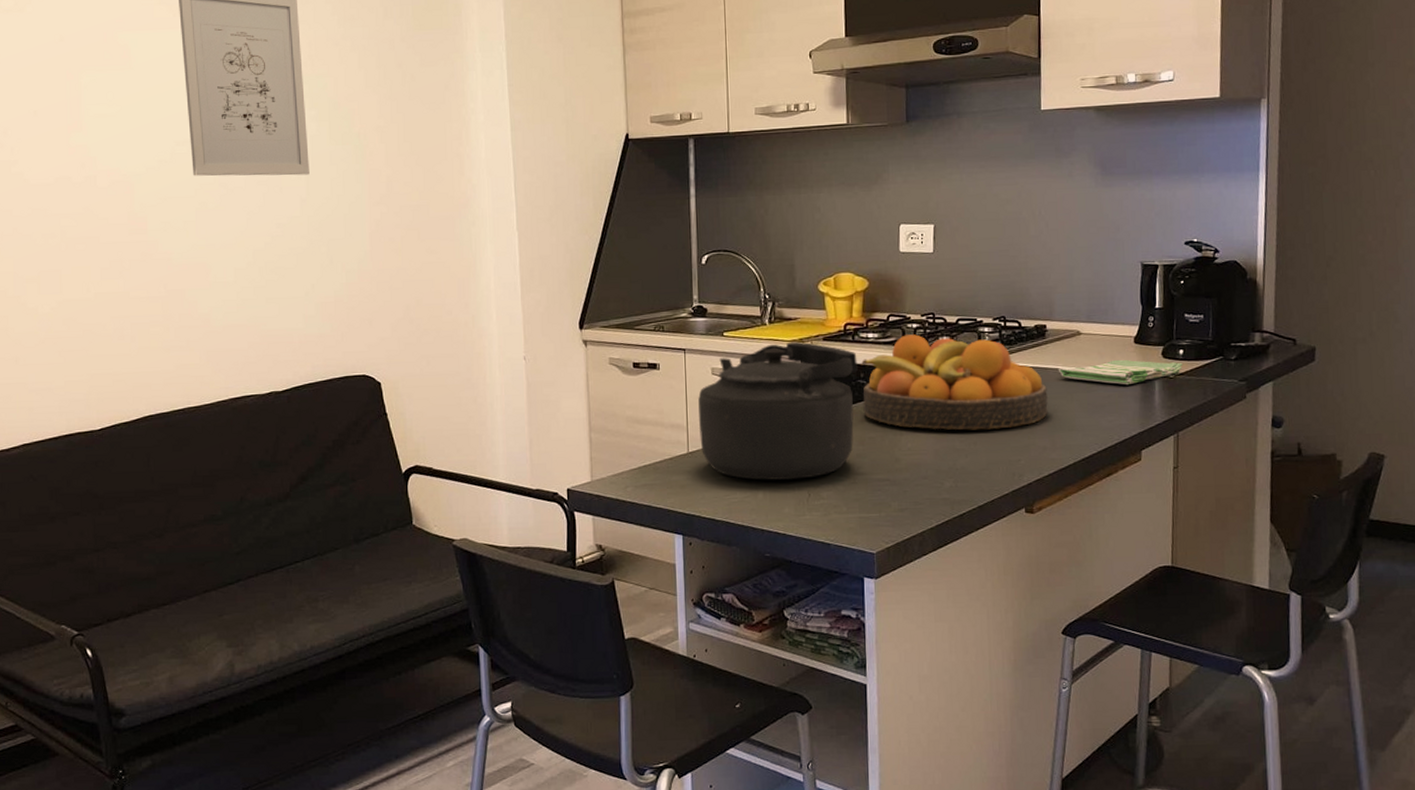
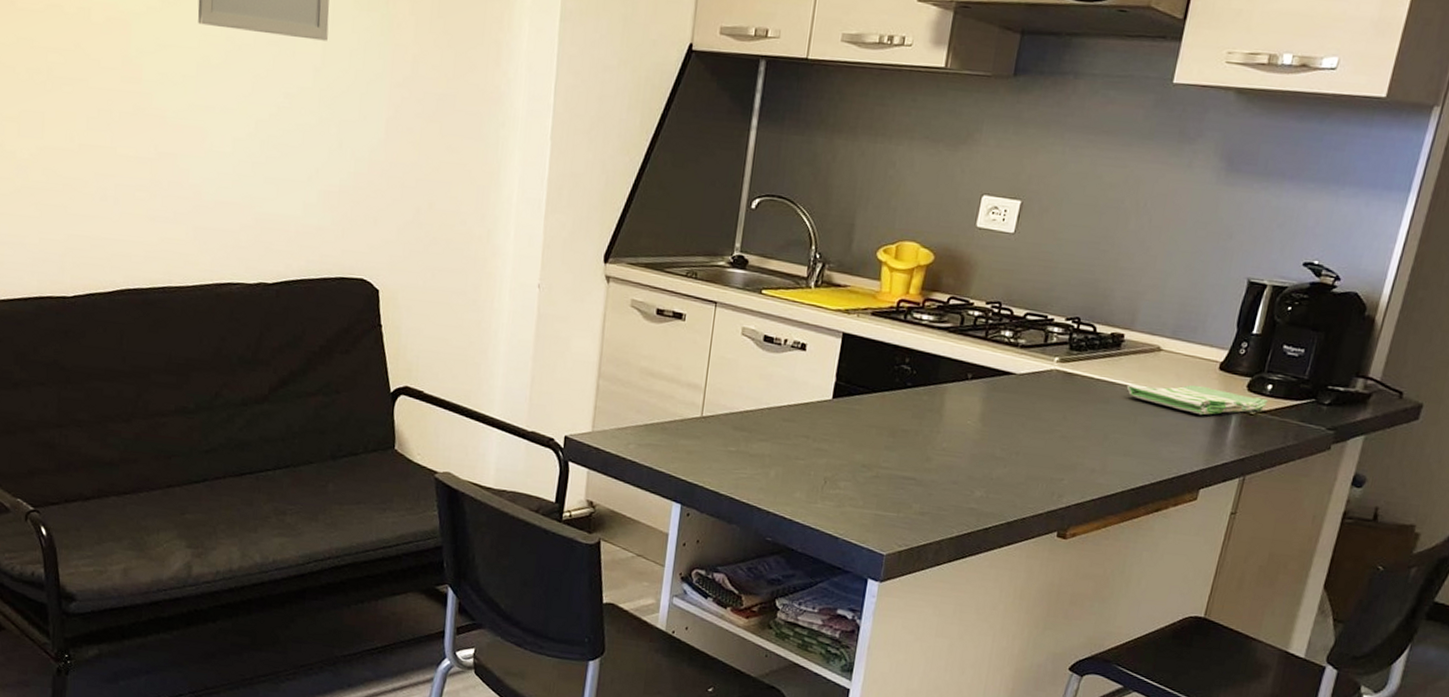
kettle: present [698,341,858,480] -> none [716,311,906,464]
fruit bowl: present [860,334,1048,430] -> none [901,322,1110,443]

